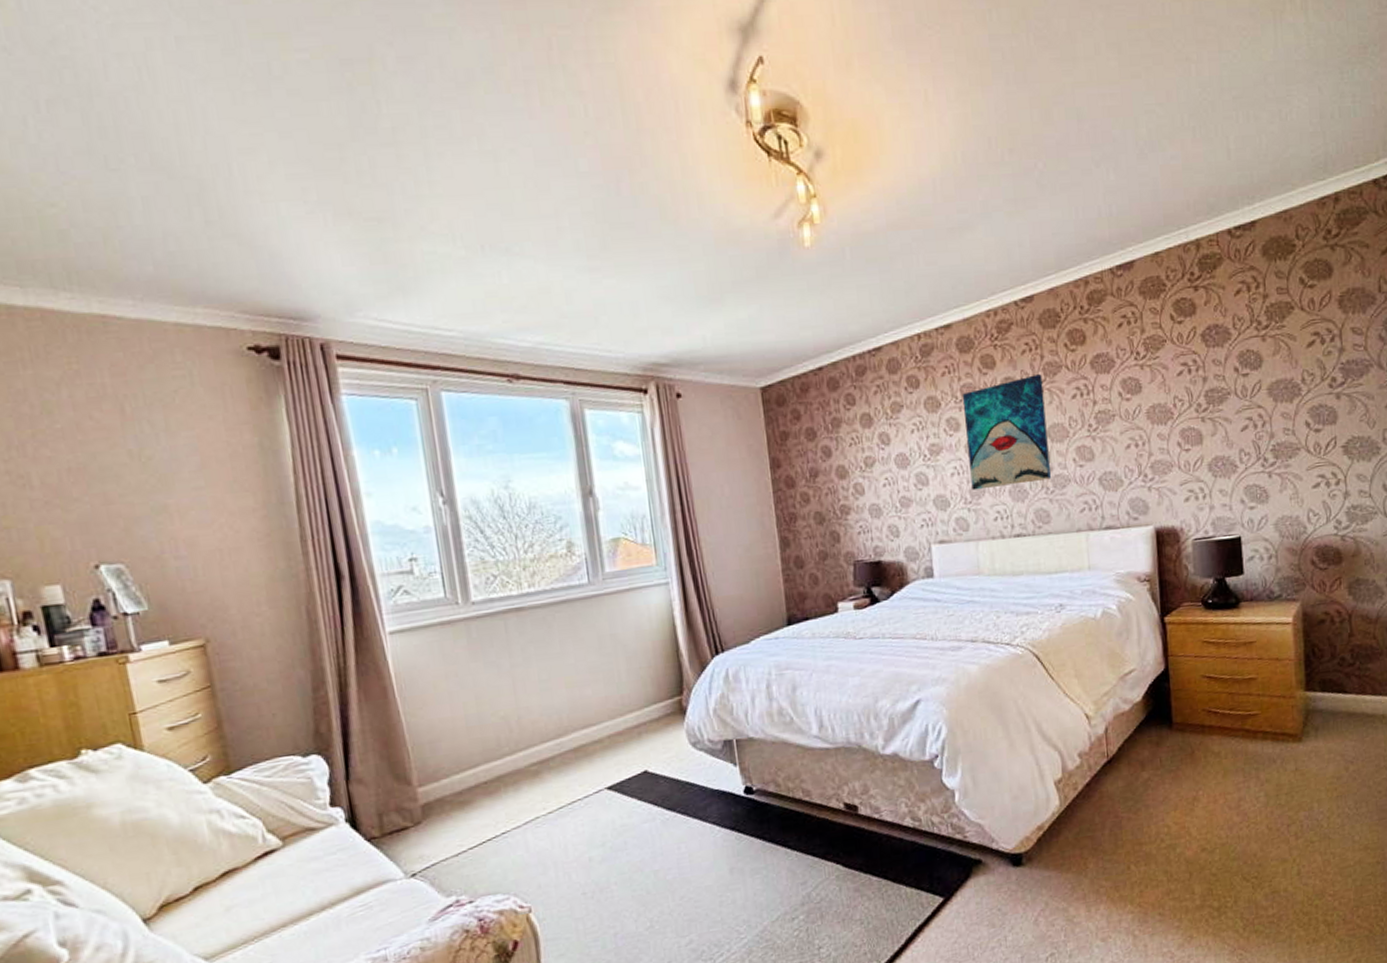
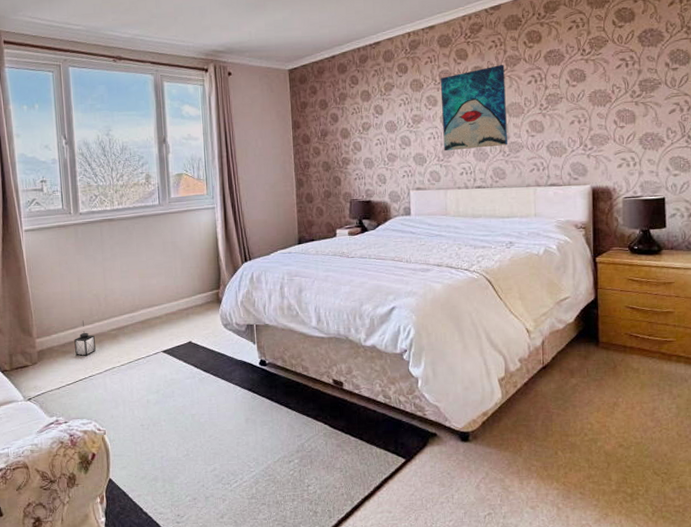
lantern: none [476,755,509,806] -> present [74,320,96,356]

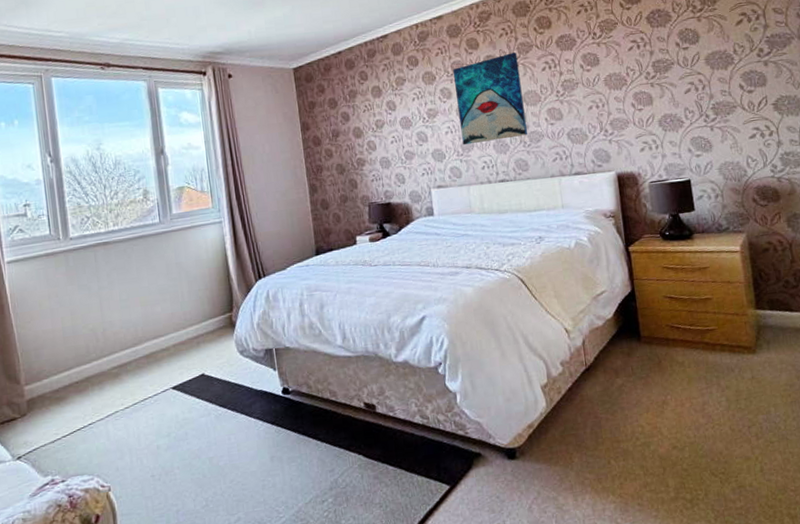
lantern: present [74,320,96,356] -> none [69,360,95,402]

